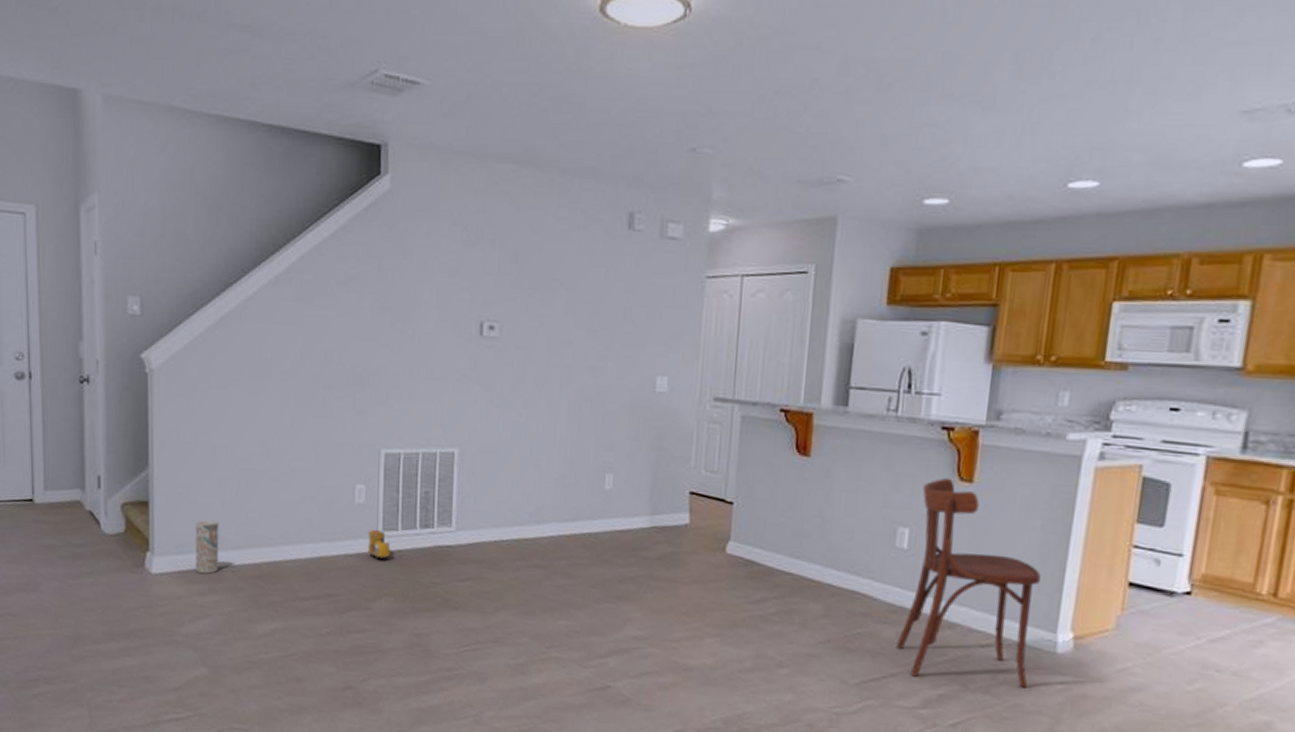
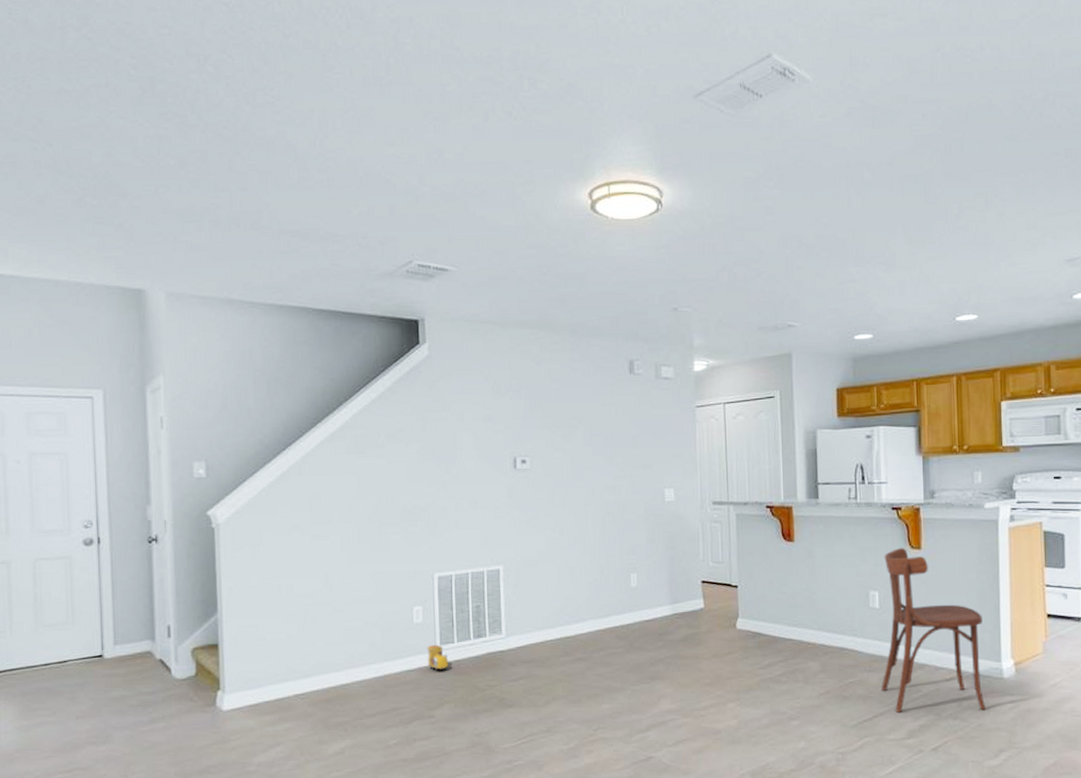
vase: present [195,520,219,574] -> none [264,653,289,704]

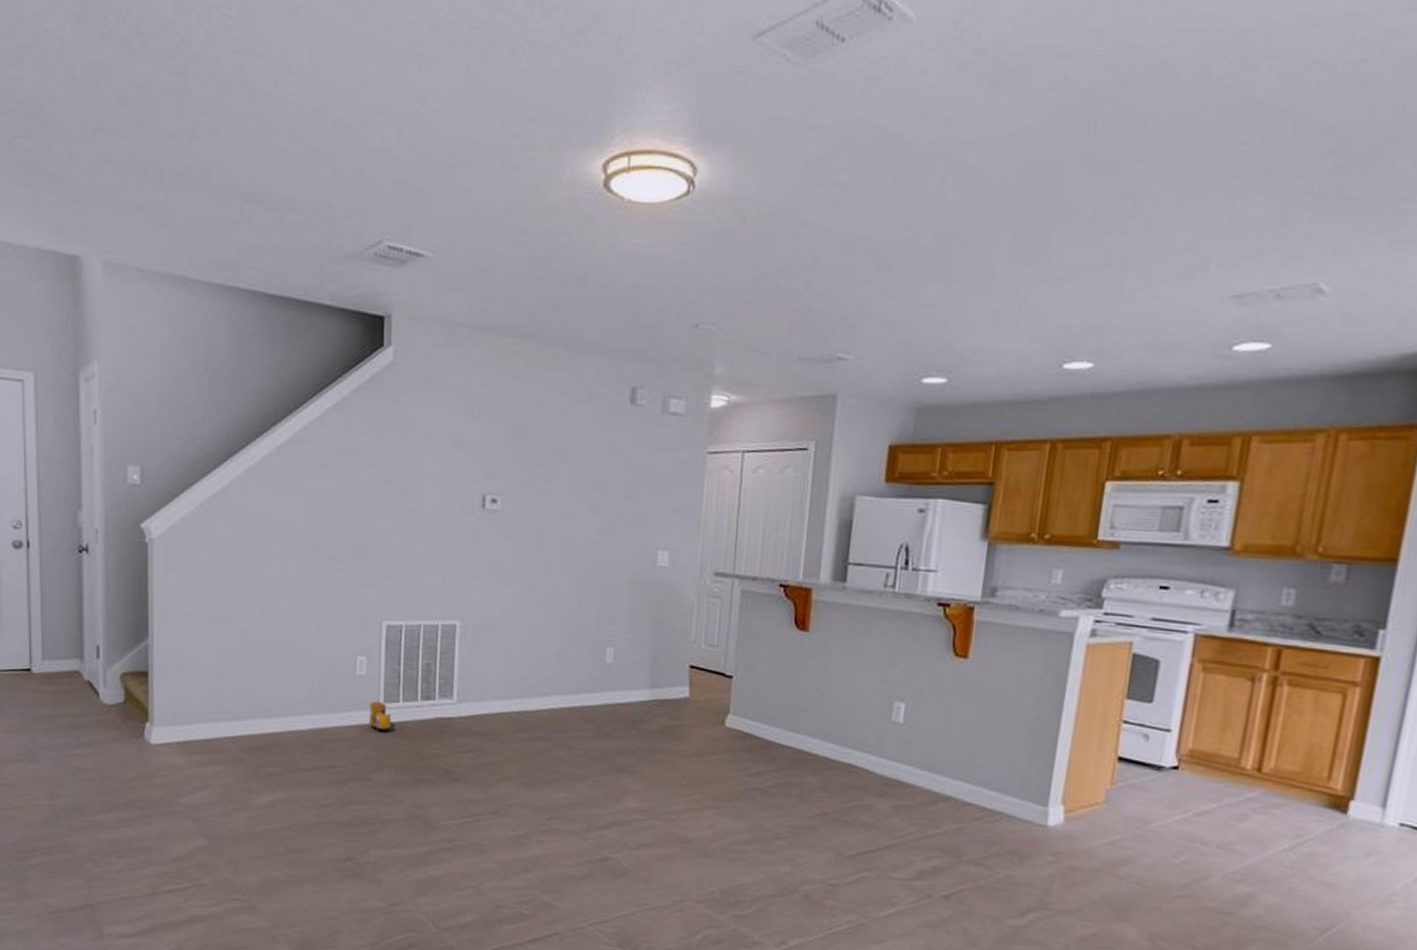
dining chair: present [880,547,986,713] -> none [890,653,1033,860]

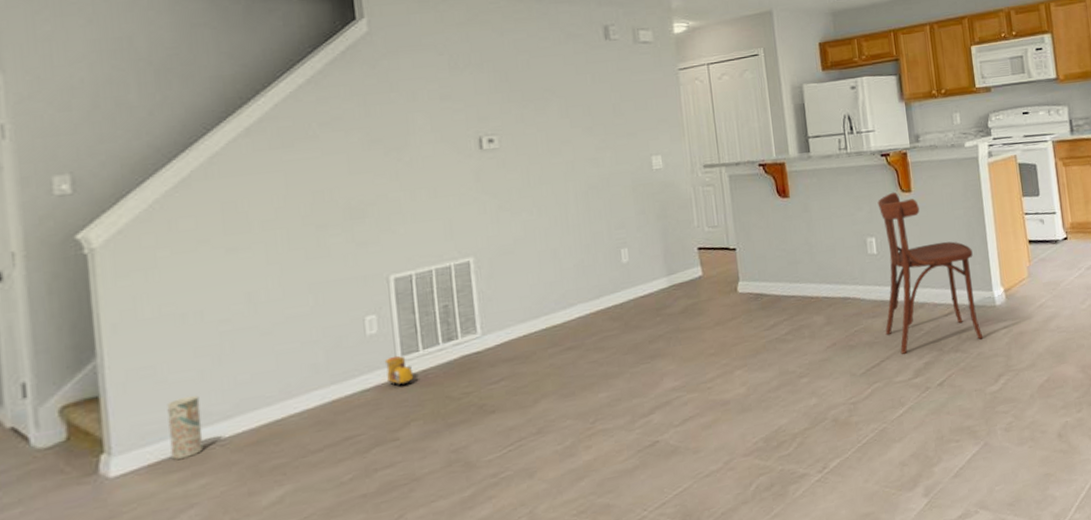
vase: none [195,690,219,745] -> present [167,395,204,460]
dining chair: none [890,653,1033,860] -> present [877,191,984,354]

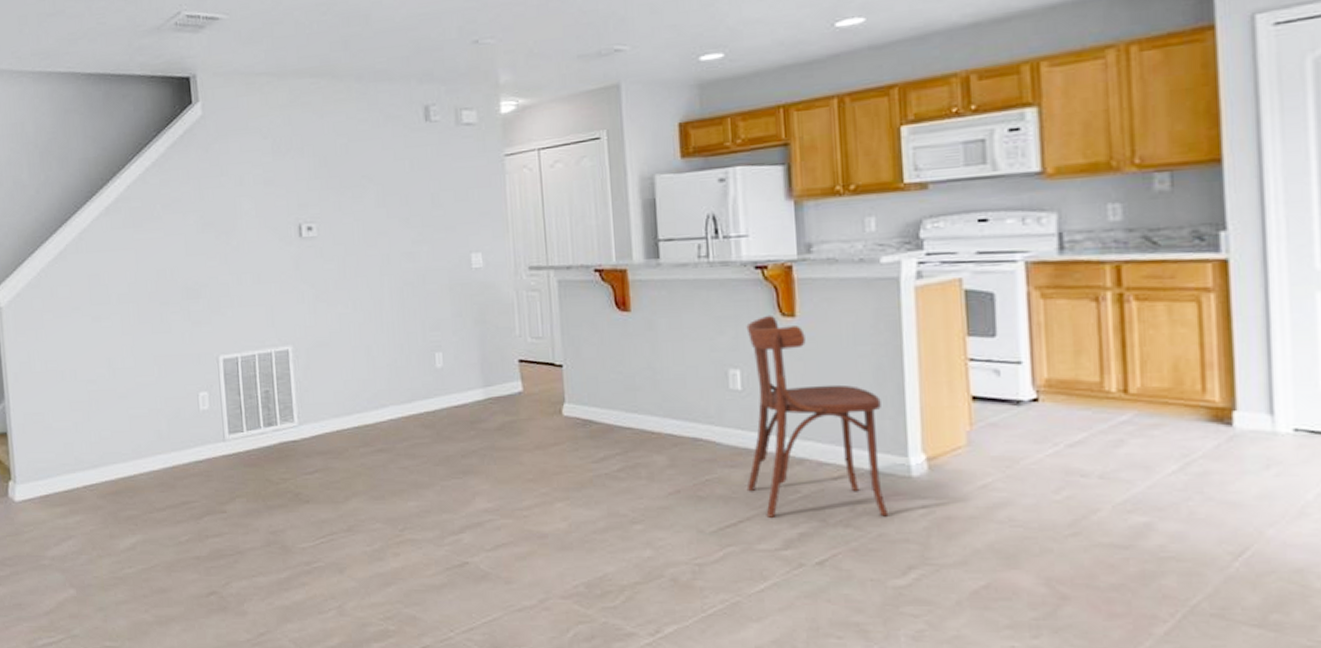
vase: present [167,395,204,460] -> none [52,443,78,495]
toy train: present [384,355,414,386] -> none [214,433,239,462]

